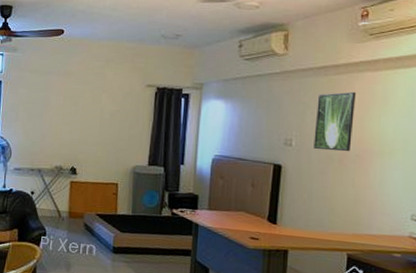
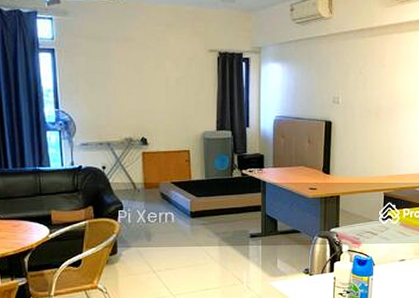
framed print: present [313,91,357,152] -> none [356,52,387,106]

